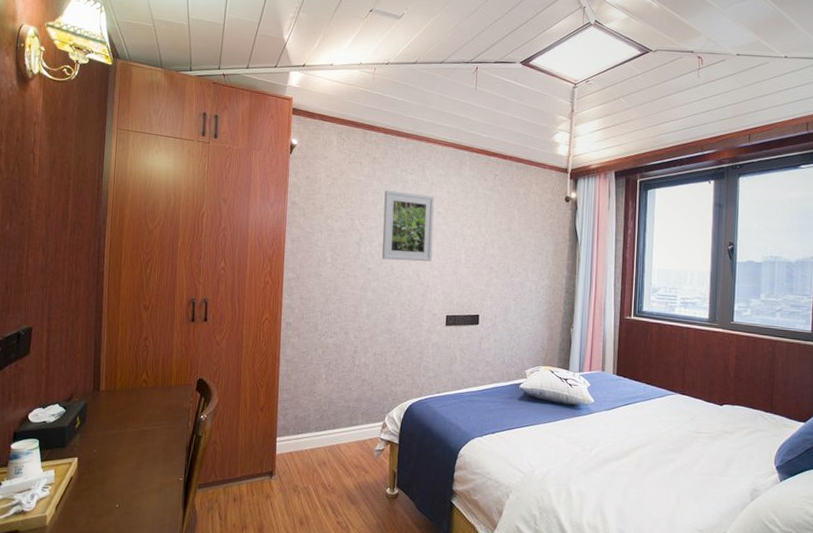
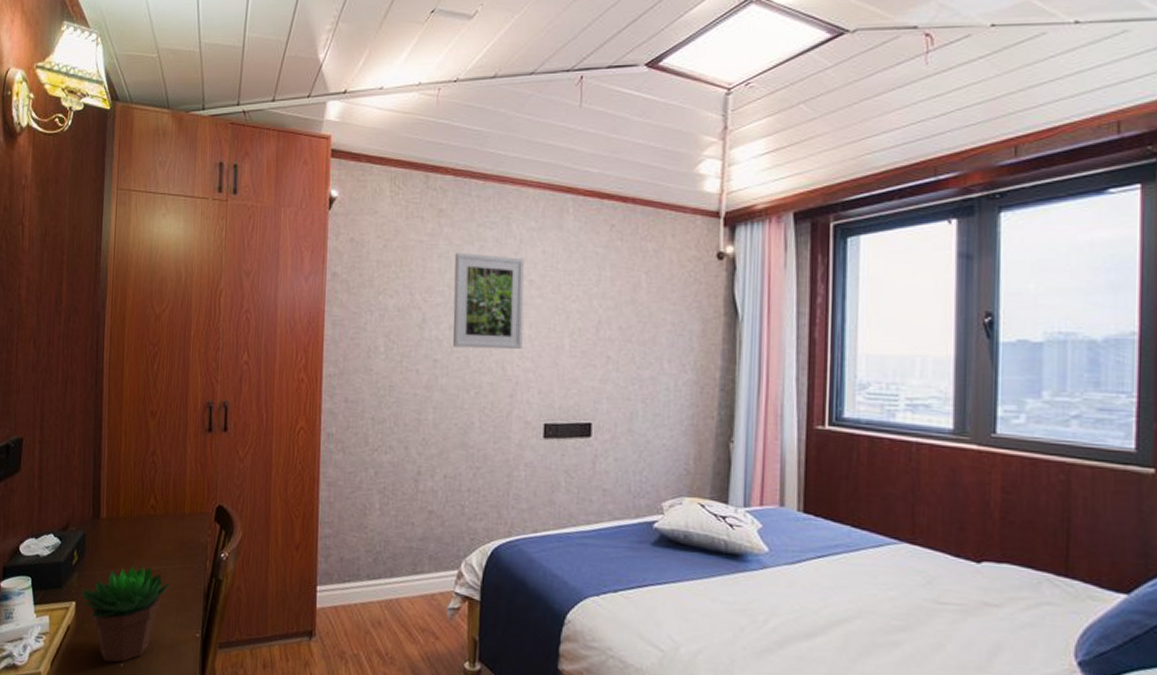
succulent plant: none [82,427,159,504] -> present [81,566,170,663]

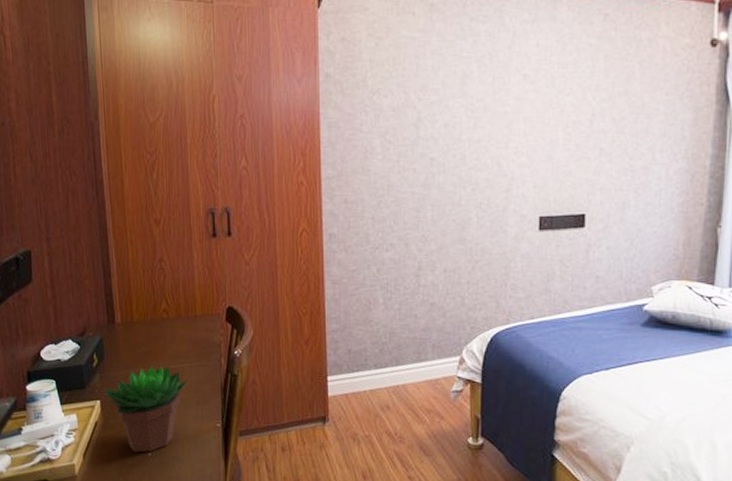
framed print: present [452,253,525,350] -> none [448,49,519,145]

